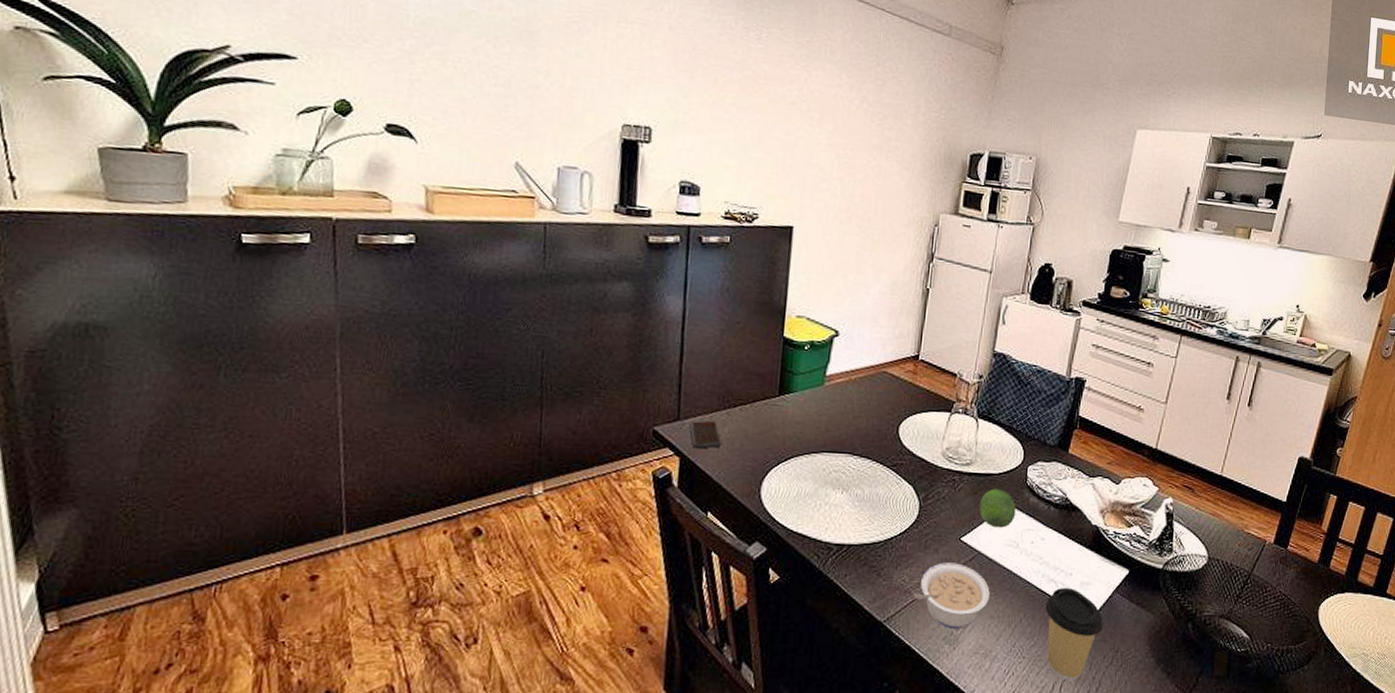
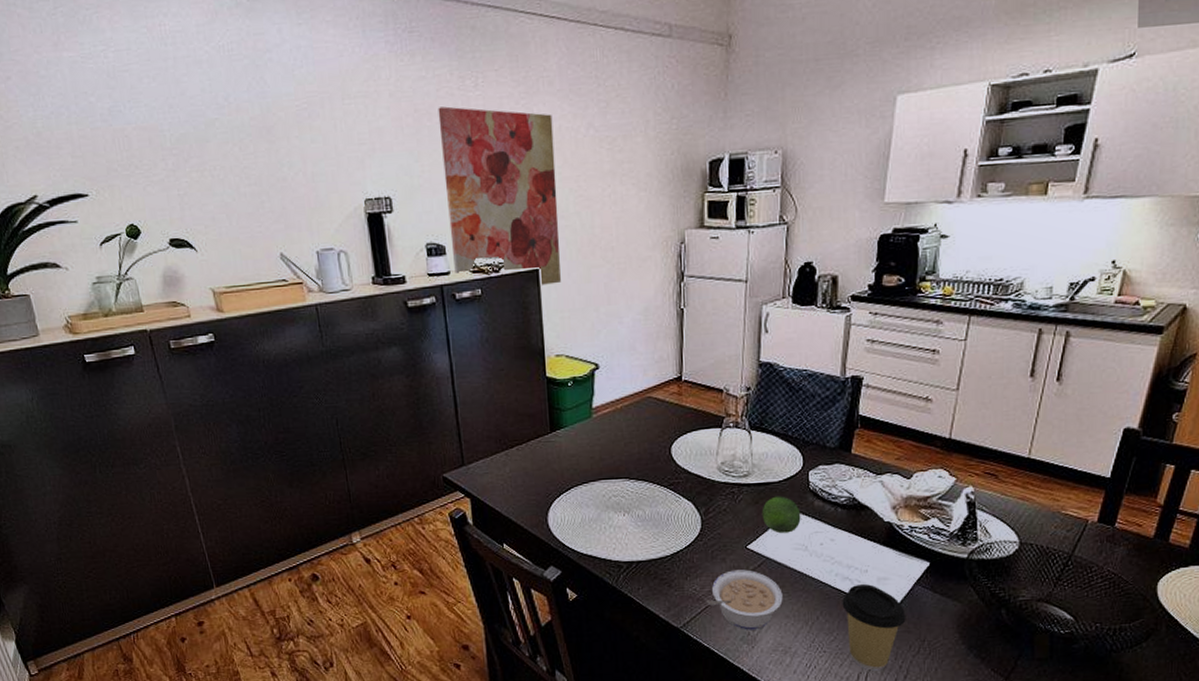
smartphone: present [689,420,723,449] -> none [474,462,506,489]
wall art: none [705,51,830,245] -> present [438,106,561,285]

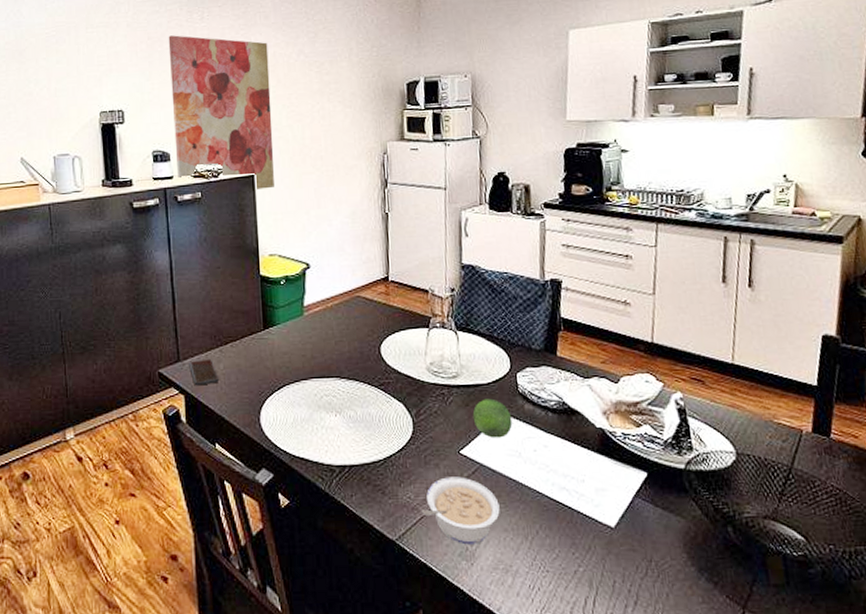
smartphone: none [474,462,506,489] -> present [189,358,220,386]
coffee cup: present [842,584,906,671] -> none [561,496,630,595]

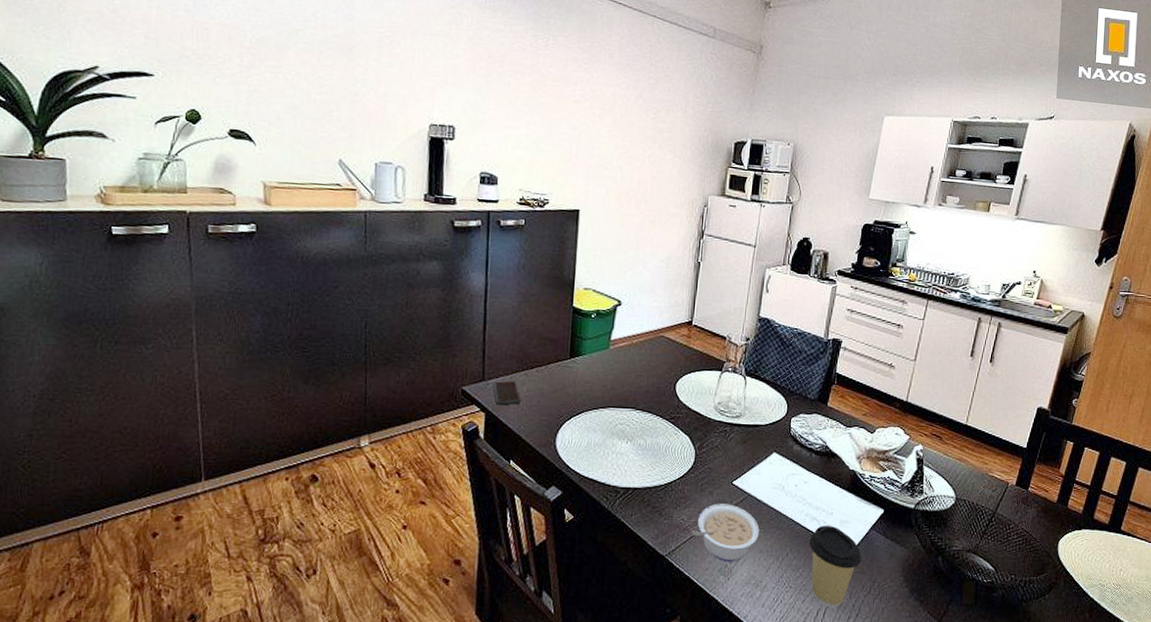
wall art: present [168,35,274,189] -> none [503,57,609,225]
fruit: present [472,398,513,438] -> none [748,438,782,473]
coffee cup: none [561,496,630,595] -> present [809,526,862,608]

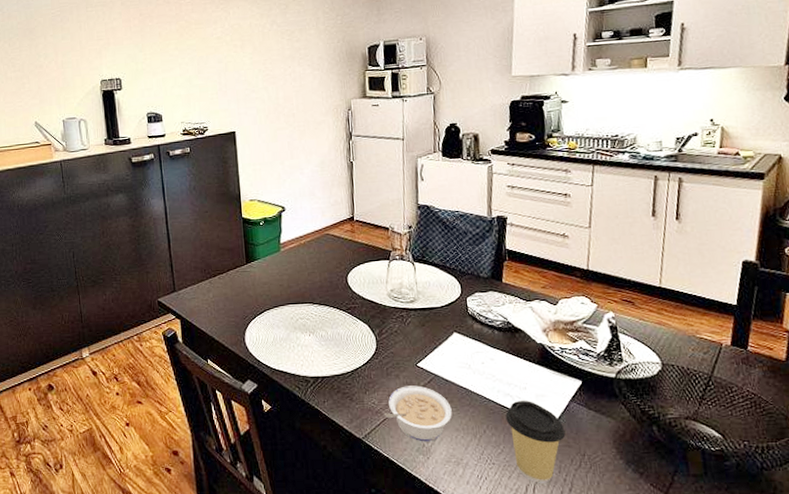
smartphone: present [493,380,522,405] -> none [183,289,210,312]

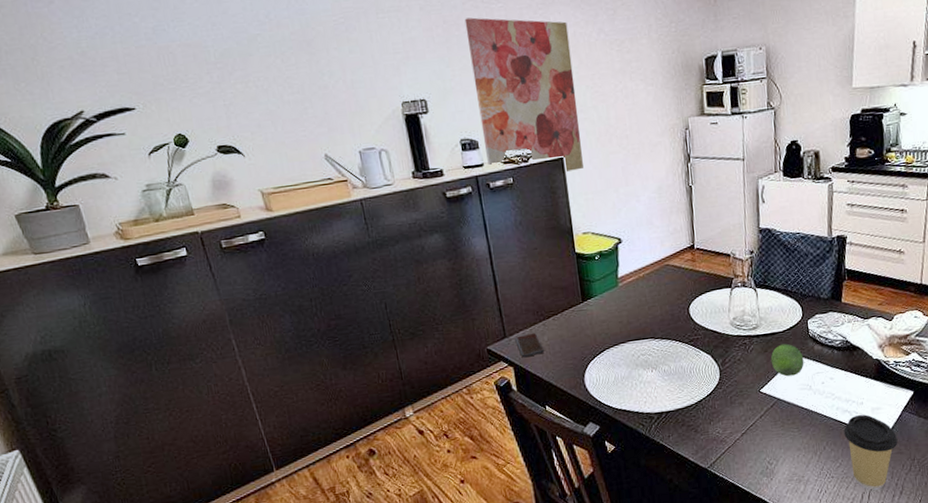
wall art: none [157,11,253,144] -> present [464,17,583,171]
smartphone: none [183,289,210,312] -> present [515,332,545,358]
legume: present [383,385,452,442] -> none [728,411,794,465]
fruit: none [428,319,463,353] -> present [770,343,804,377]

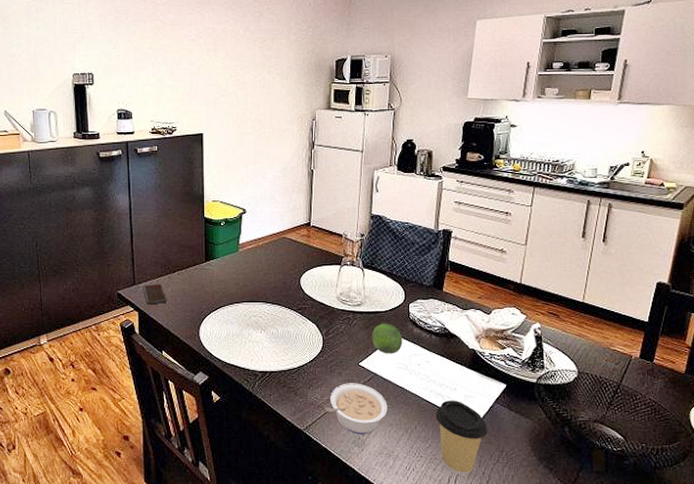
wall art: present [464,17,583,171] -> none [133,9,220,146]
legume: none [728,411,794,465] -> present [325,383,387,435]

